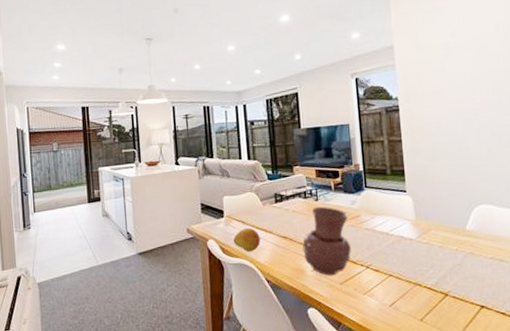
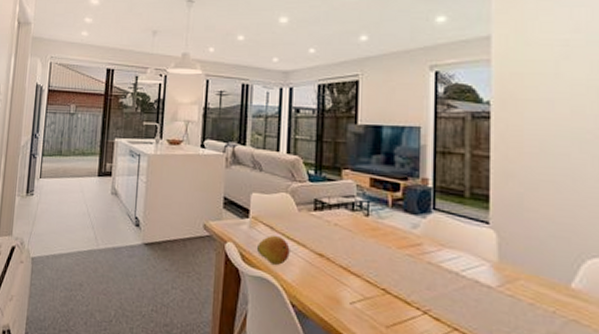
vase: present [302,206,351,276] -> none [341,223,408,315]

